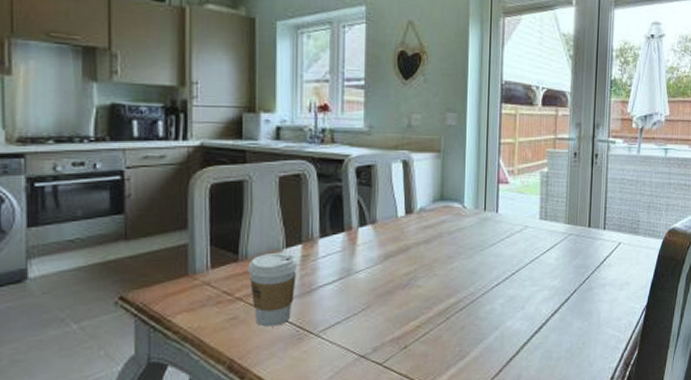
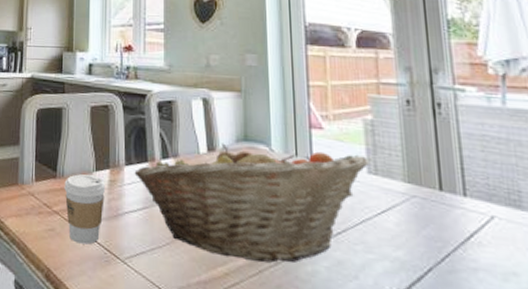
fruit basket: none [329,204,542,311] -> present [134,143,370,263]

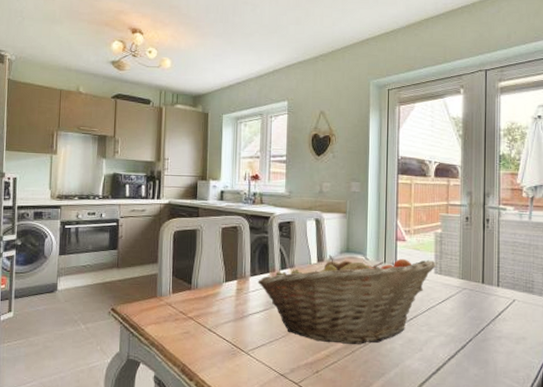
coffee cup: present [64,174,105,245] -> none [198,285,233,342]

